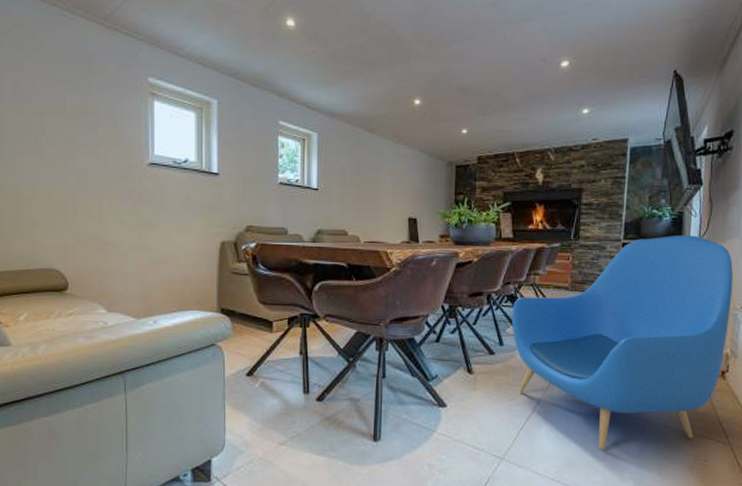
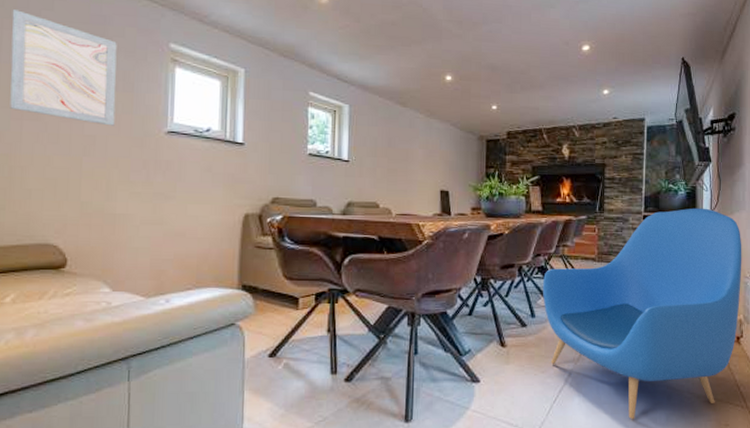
wall art: none [9,51,102,159] -> present [10,9,117,126]

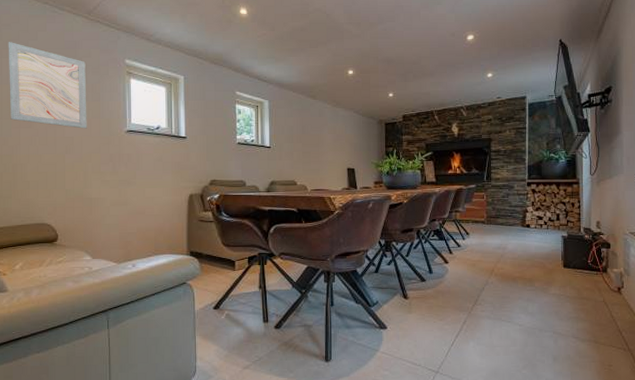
armchair: present [543,208,742,420] -> none [439,173,622,361]

